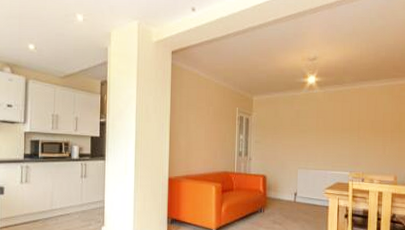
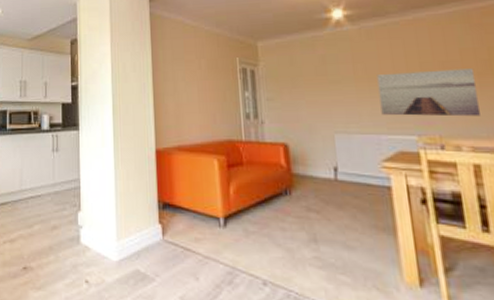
wall art: none [330,127,390,160] -> present [377,69,480,117]

